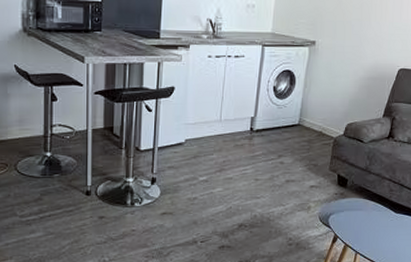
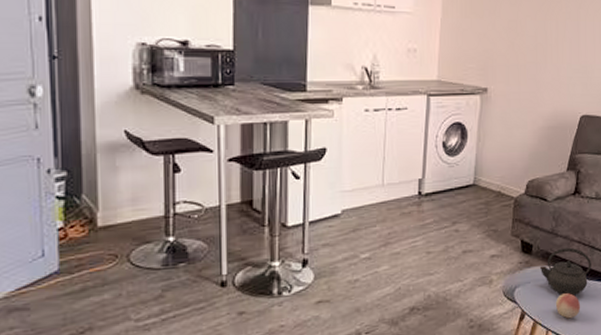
kettle: none [352,184,400,225] -> present [539,247,591,296]
fruit: none [364,223,388,245] -> present [555,293,581,319]

